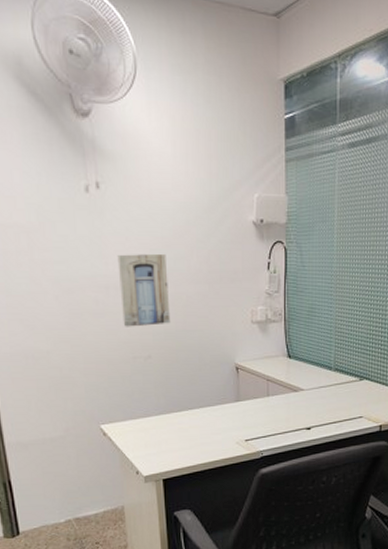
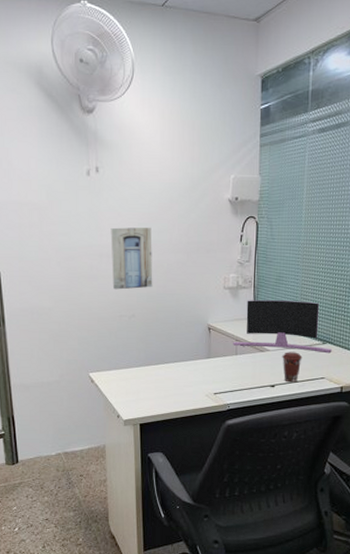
monitor: none [264,334,369,391] -> present [233,300,332,354]
coffee cup: none [317,390,339,424] -> present [282,352,303,383]

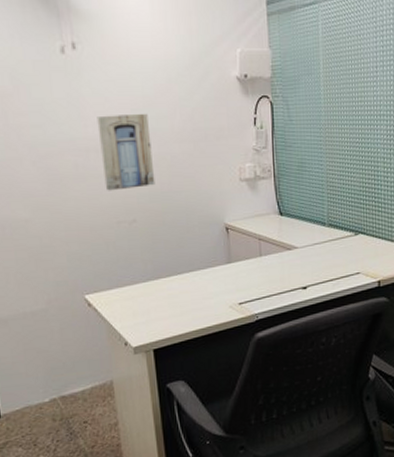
monitor: present [233,300,332,354] -> none [256,189,365,246]
coffee cup: present [282,352,303,383] -> none [312,247,335,282]

